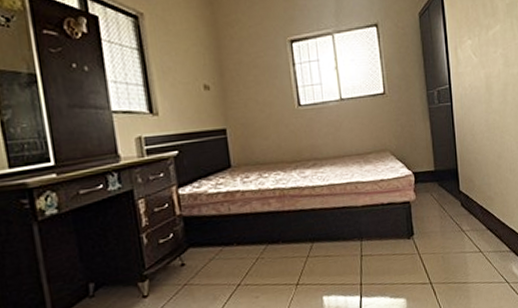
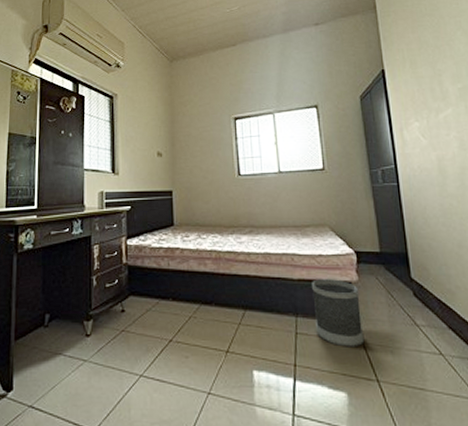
wastebasket: none [375,201,421,261] -> present [312,279,365,347]

